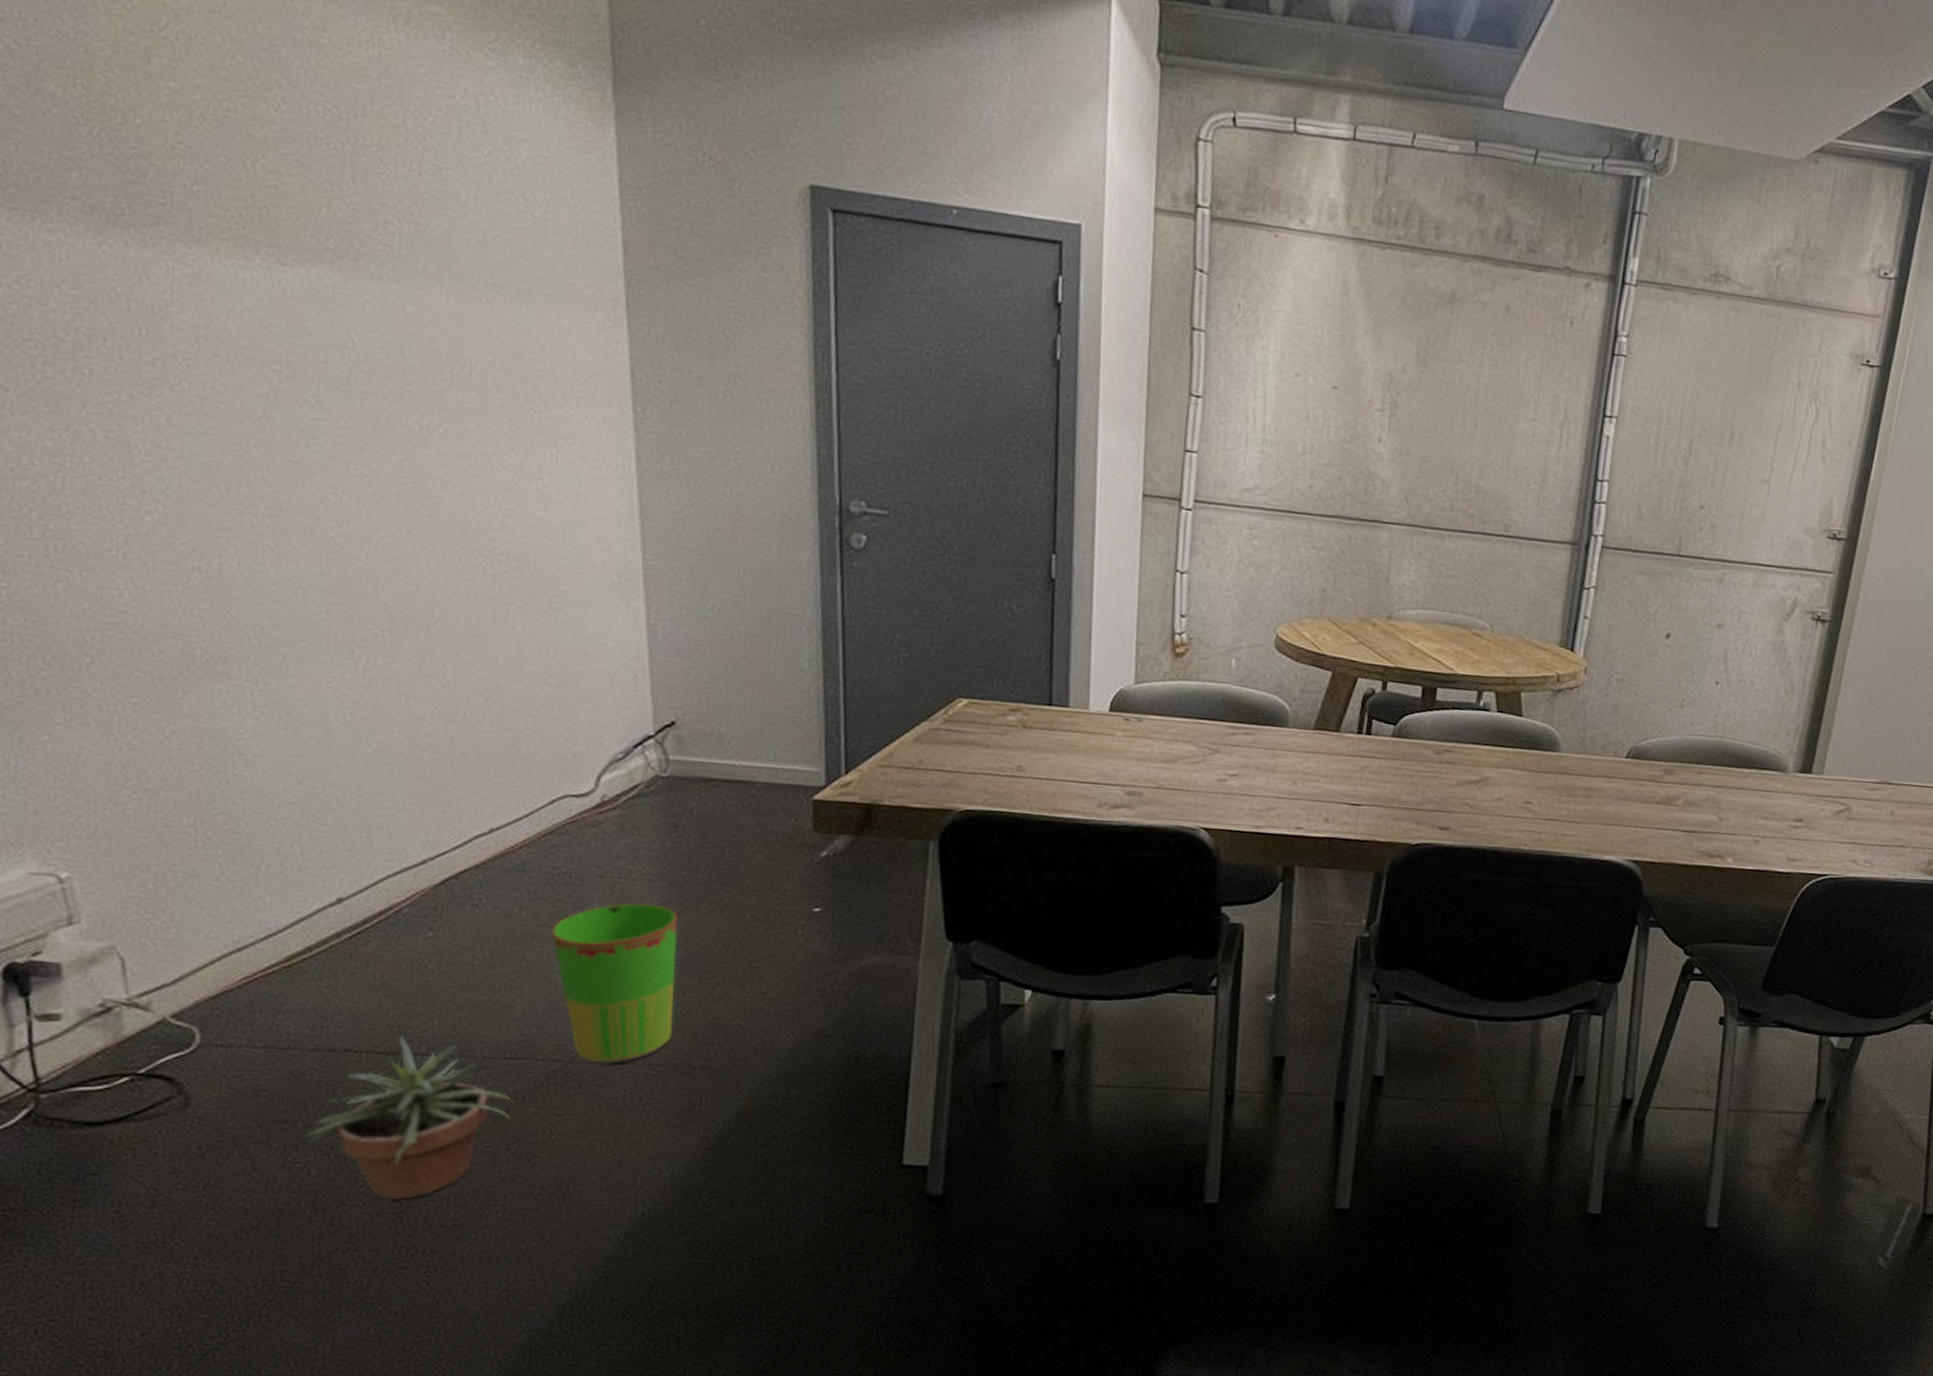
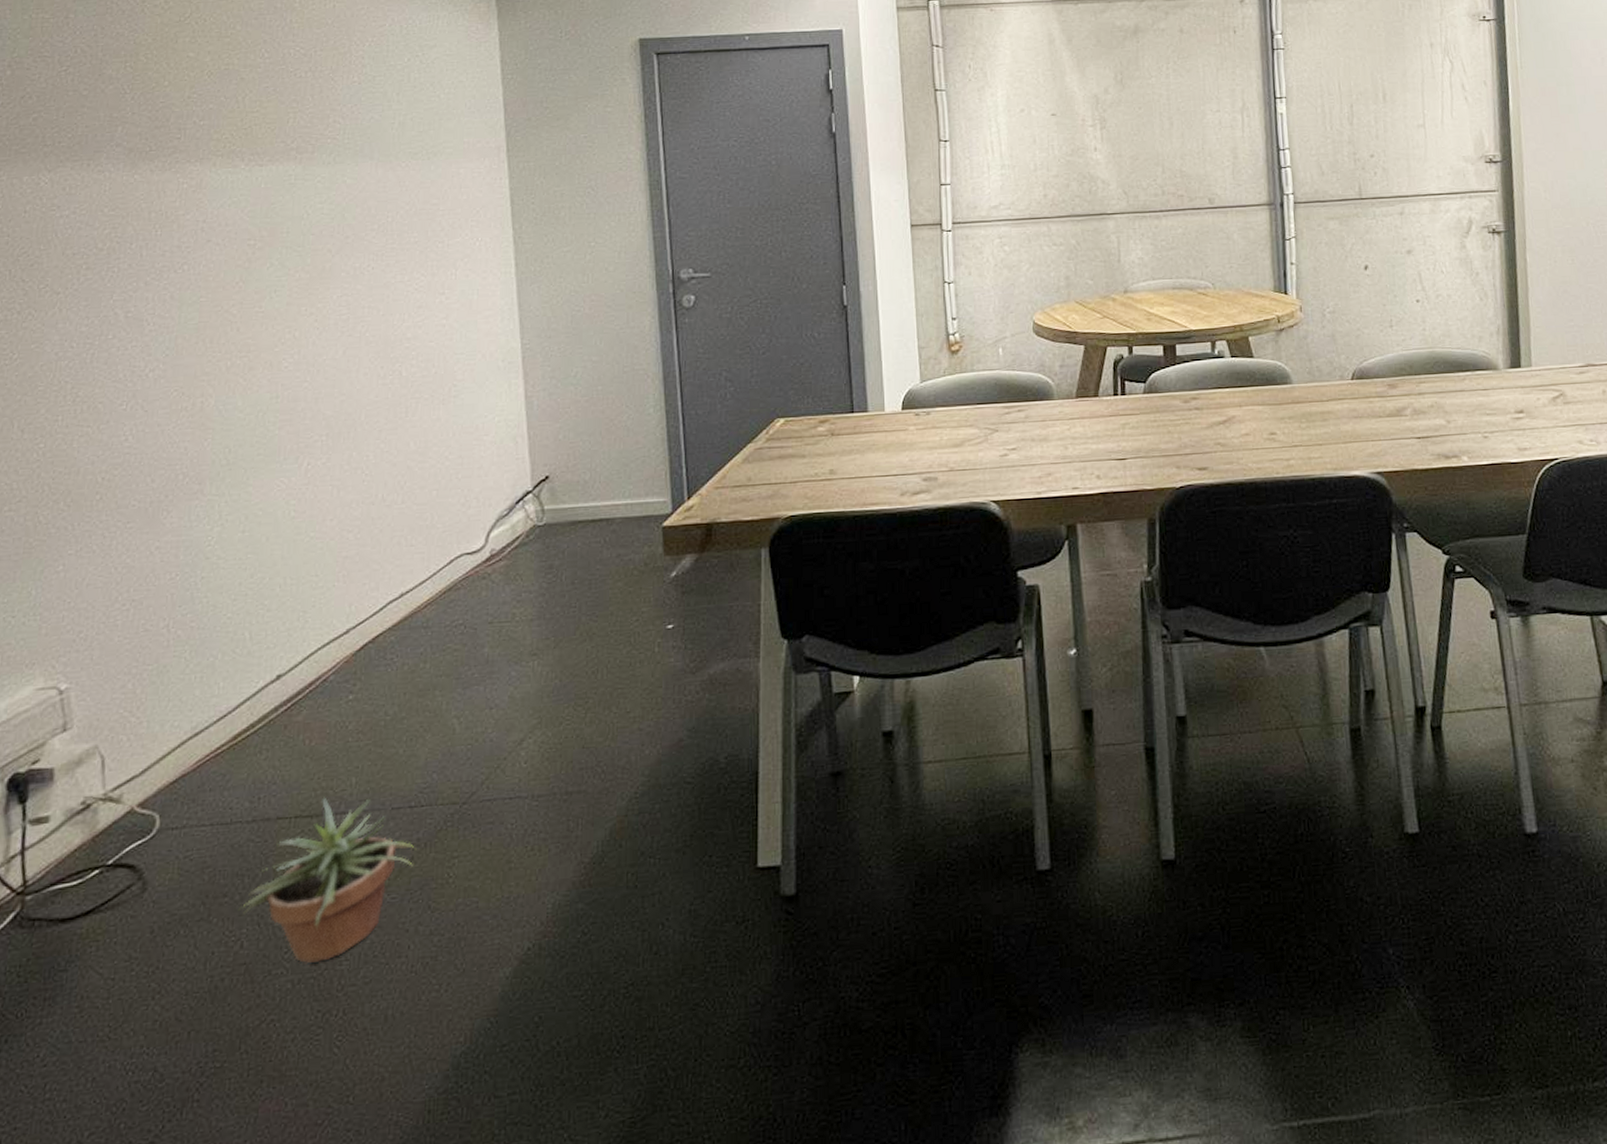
waste bin: present [550,902,679,1064] -> none [449,641,555,801]

